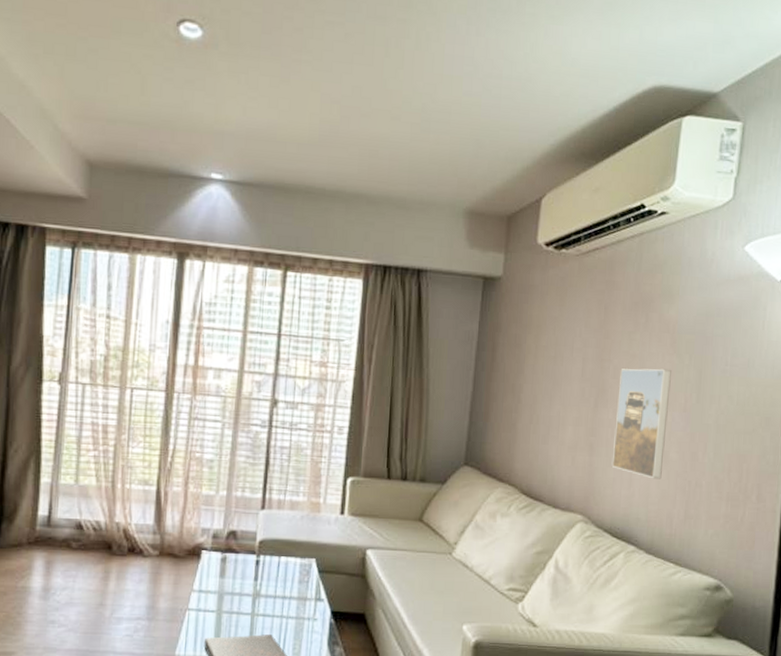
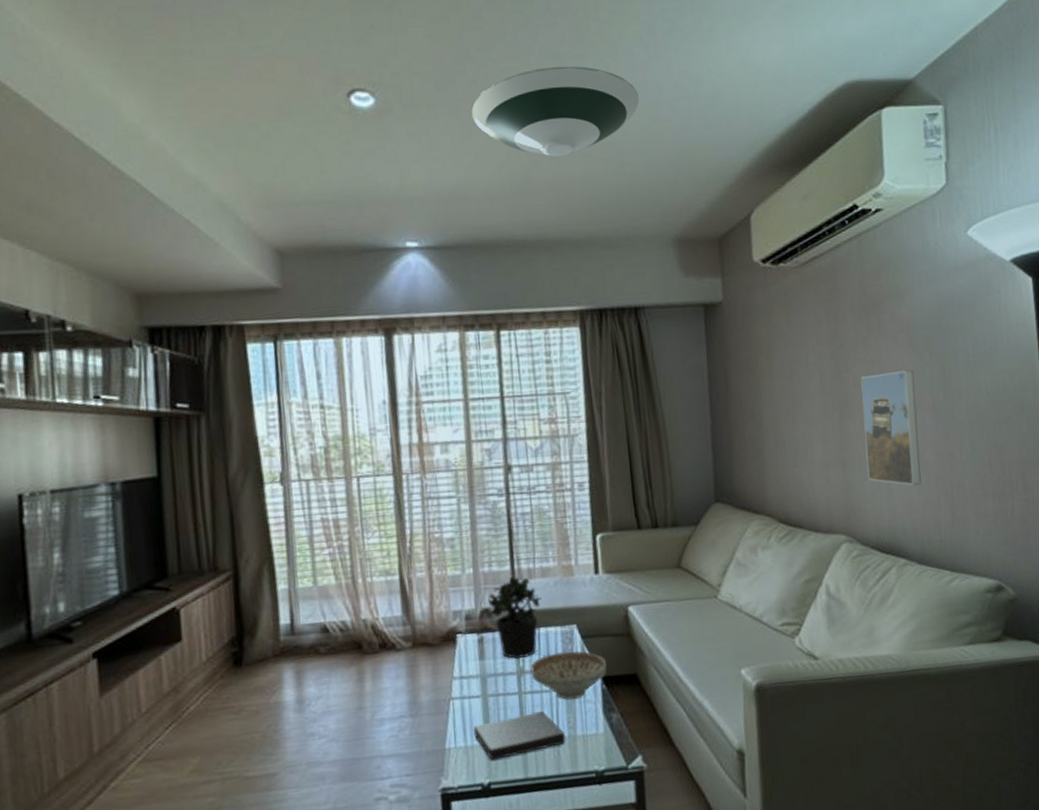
potted plant: none [235,505,287,583] -> present [488,577,541,660]
decorative bowl: none [266,582,338,627] -> present [530,651,607,700]
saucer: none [292,26,454,115] -> present [471,66,639,157]

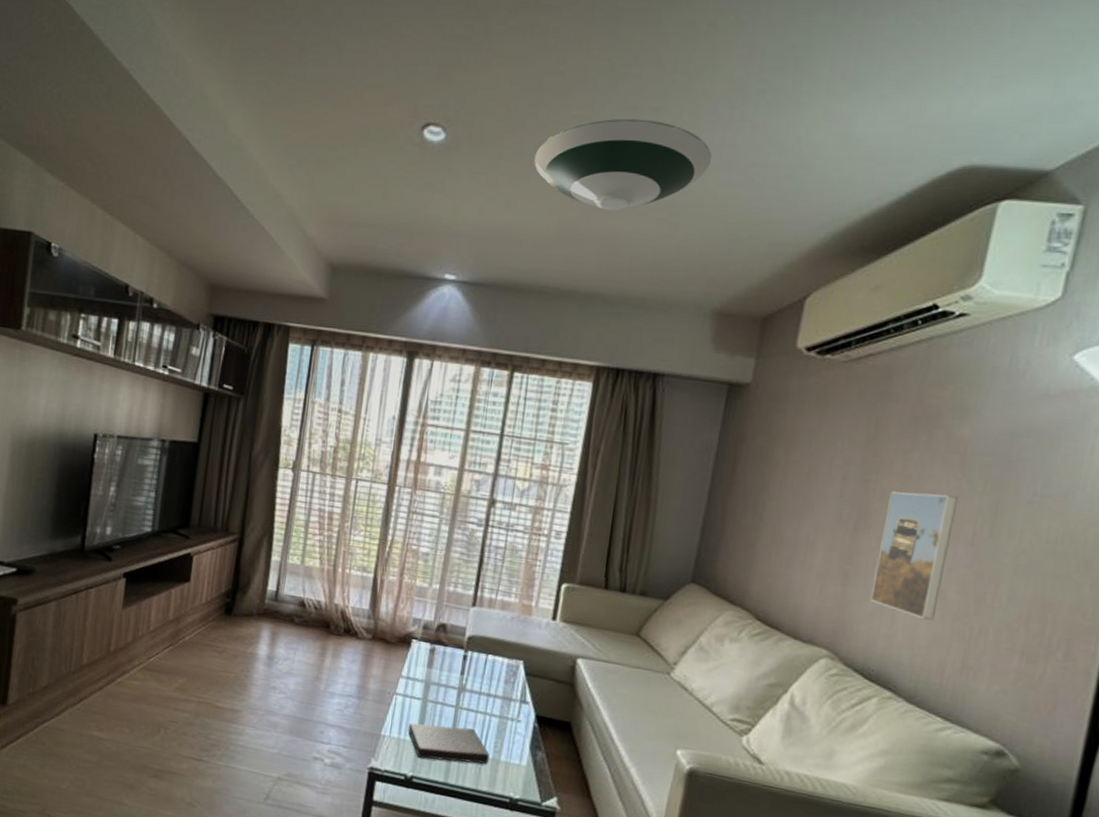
potted plant: present [488,577,541,660] -> none [445,602,496,678]
decorative bowl: present [530,651,607,700] -> none [471,680,544,728]

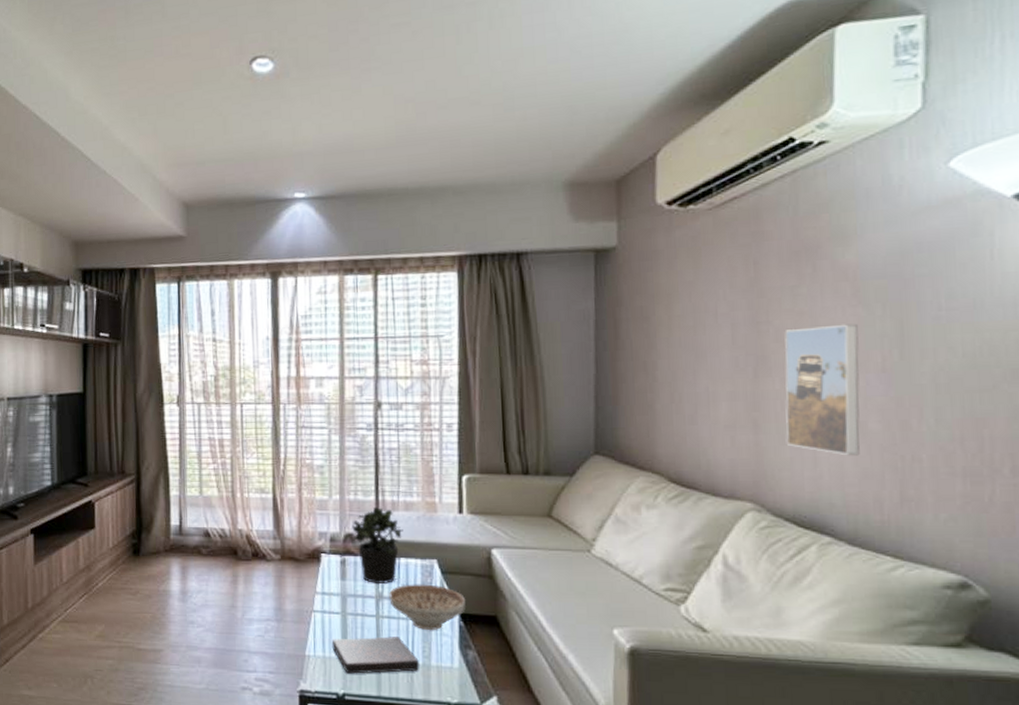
potted plant: none [445,602,496,678] -> present [352,507,403,585]
decorative bowl: none [471,680,544,728] -> present [389,584,465,630]
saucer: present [534,118,712,211] -> none [362,14,535,106]

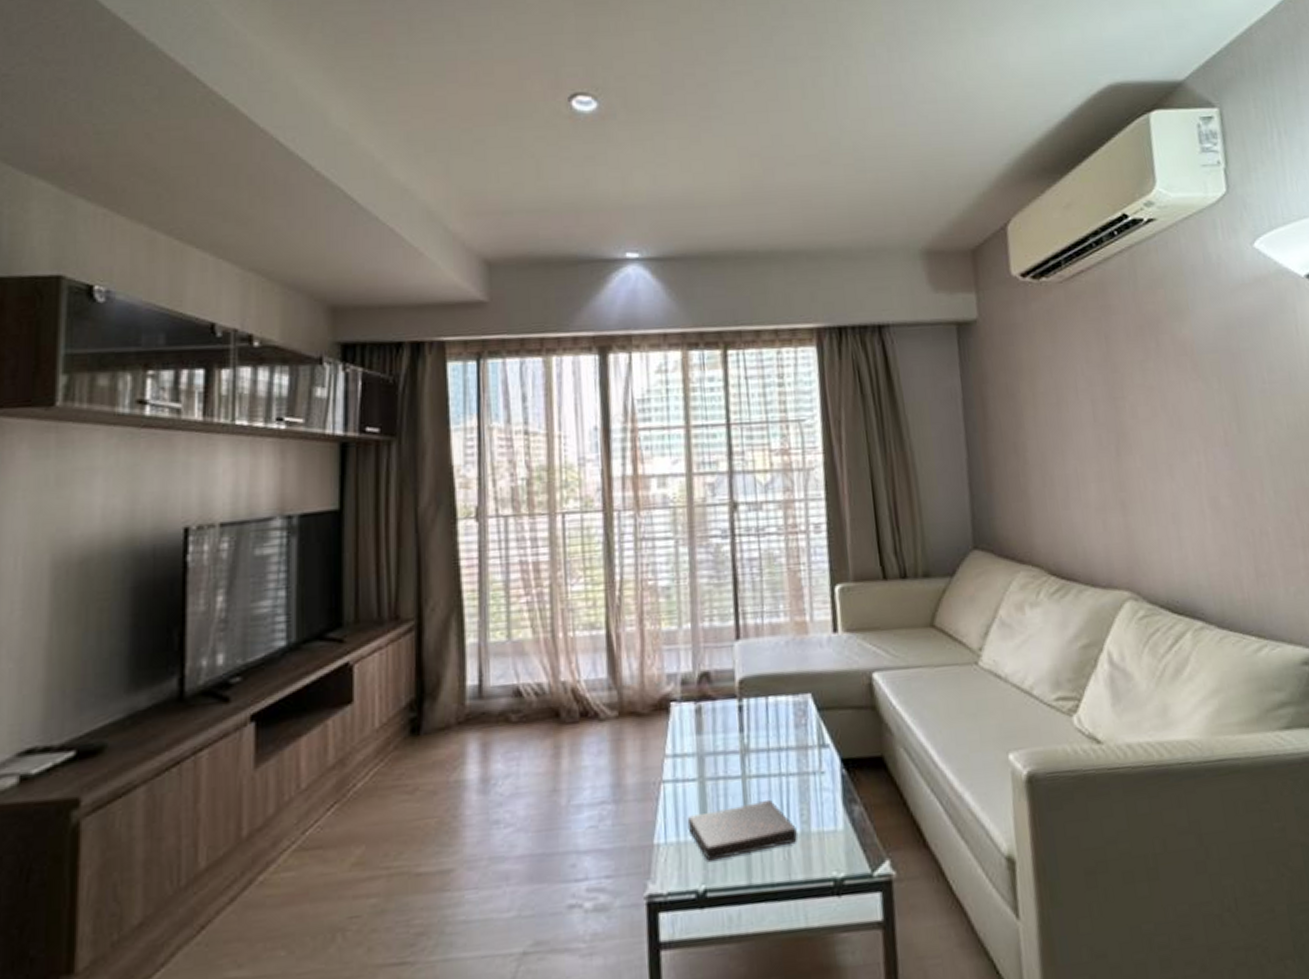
potted plant: present [352,507,403,585] -> none [708,634,770,735]
decorative bowl: present [389,584,465,630] -> none [756,726,847,787]
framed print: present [784,323,860,456] -> none [1139,397,1217,534]

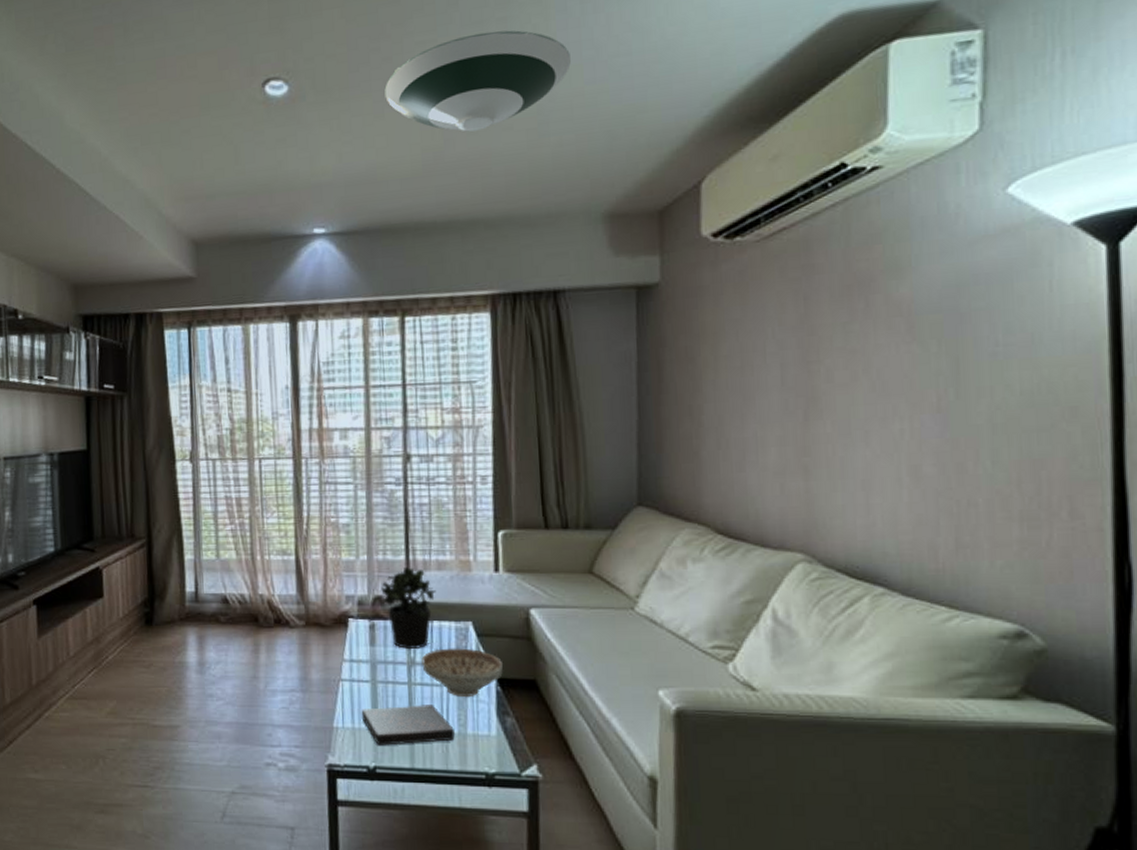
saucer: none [700,68,882,163] -> present [384,30,571,132]
potted plant: none [708,634,770,735] -> present [381,567,436,650]
decorative bowl: none [756,726,847,787] -> present [421,648,503,696]

